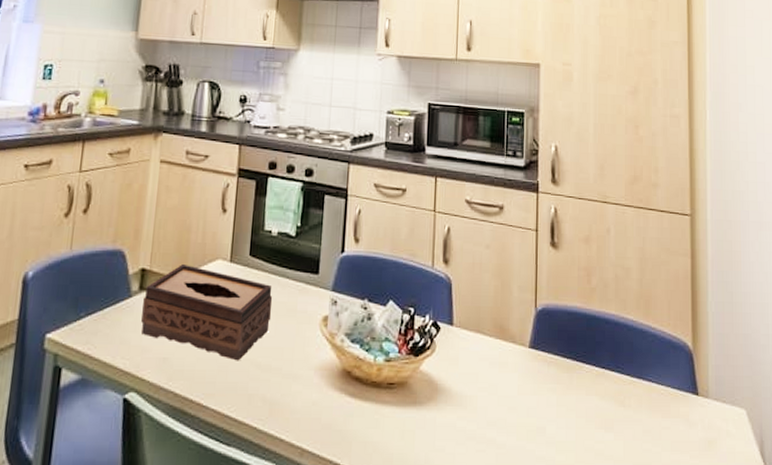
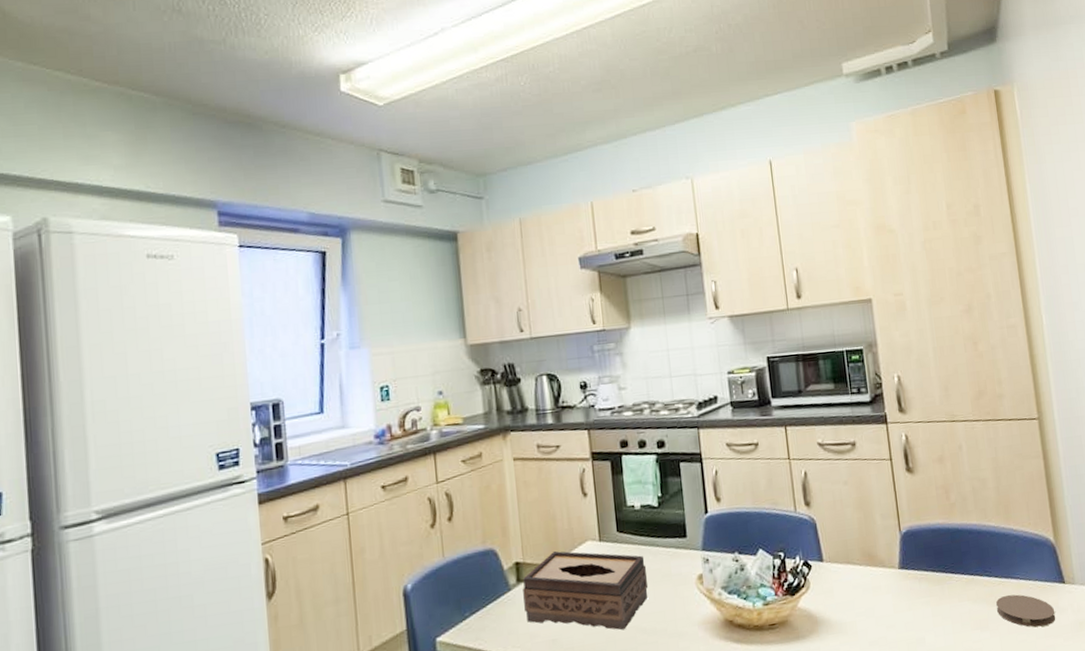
coaster: none [625,396,685,438] -> present [996,594,1056,628]

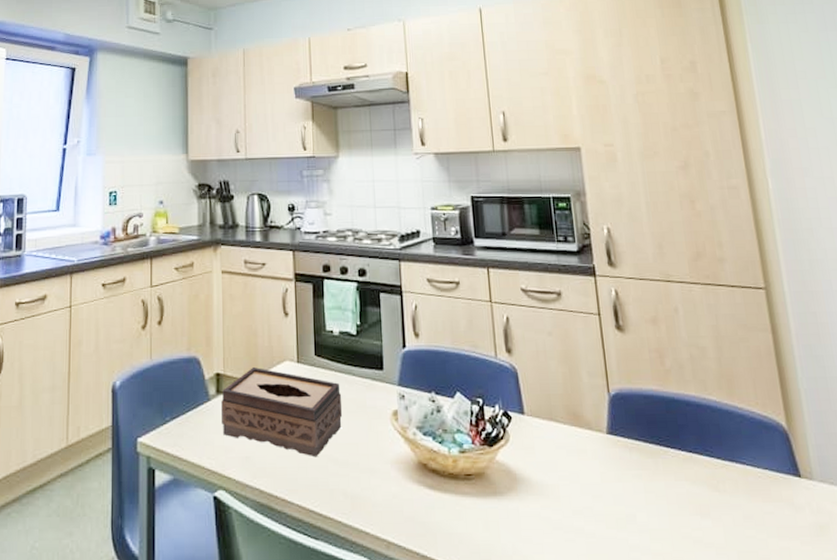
coaster: present [996,594,1056,628] -> none [719,480,791,523]

